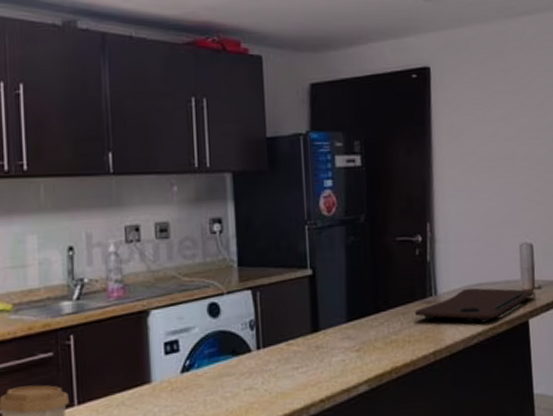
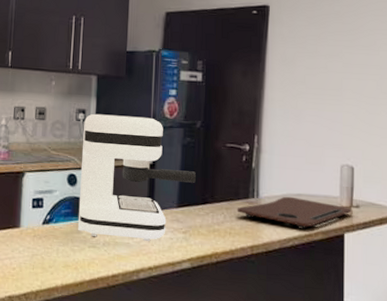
coffee maker: none [221,218,365,376] -> present [78,113,196,242]

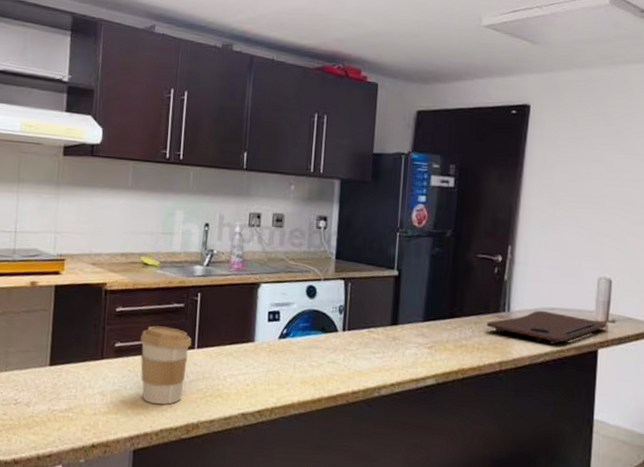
coffee maker: present [78,113,196,242] -> none [317,221,444,358]

